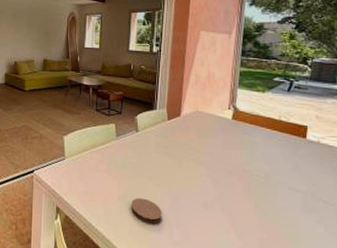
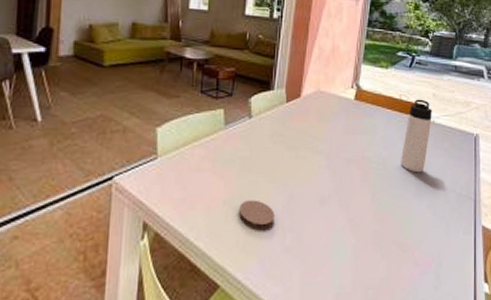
thermos bottle: none [283,120,317,189] -> present [400,99,432,173]

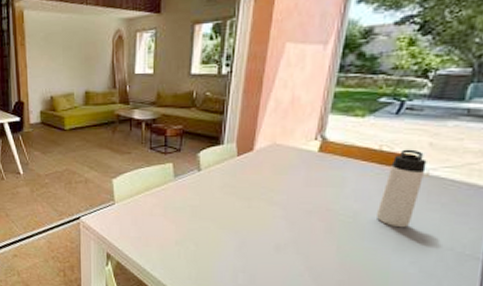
coaster: present [239,200,275,229] -> none [191,242,226,268]

